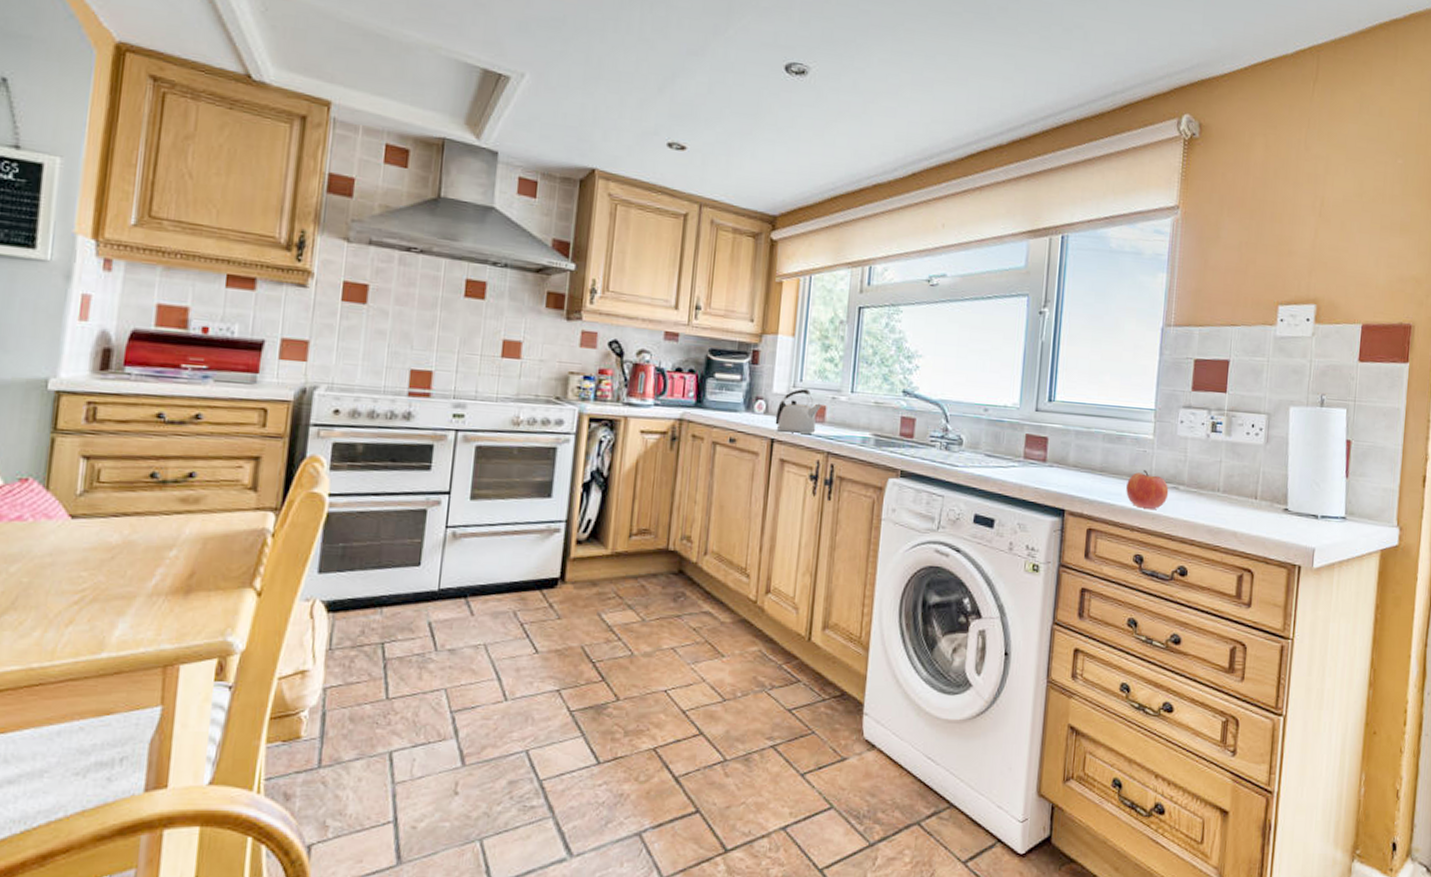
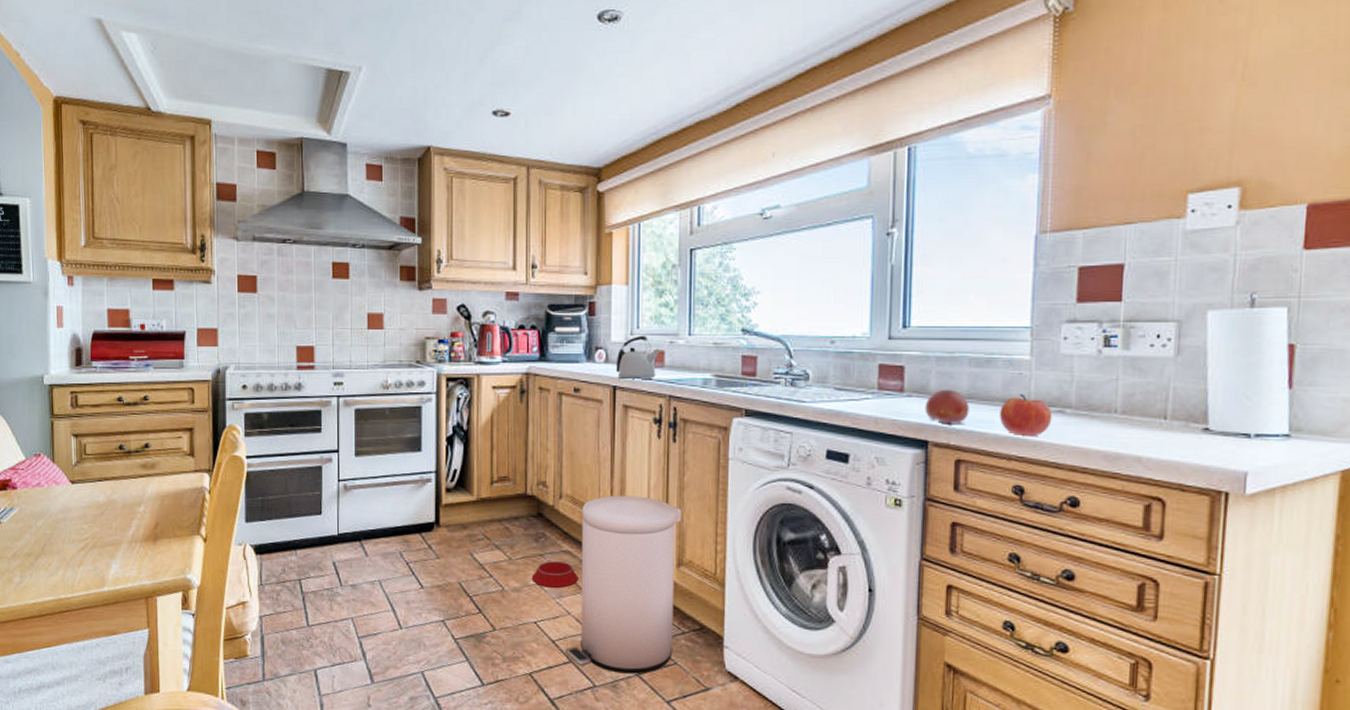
pet bowl: none [666,623,718,652] -> present [532,561,578,588]
pedal bin: none [695,553,832,746] -> present [564,495,682,674]
fruit: none [1063,461,1102,497] -> present [924,389,970,426]

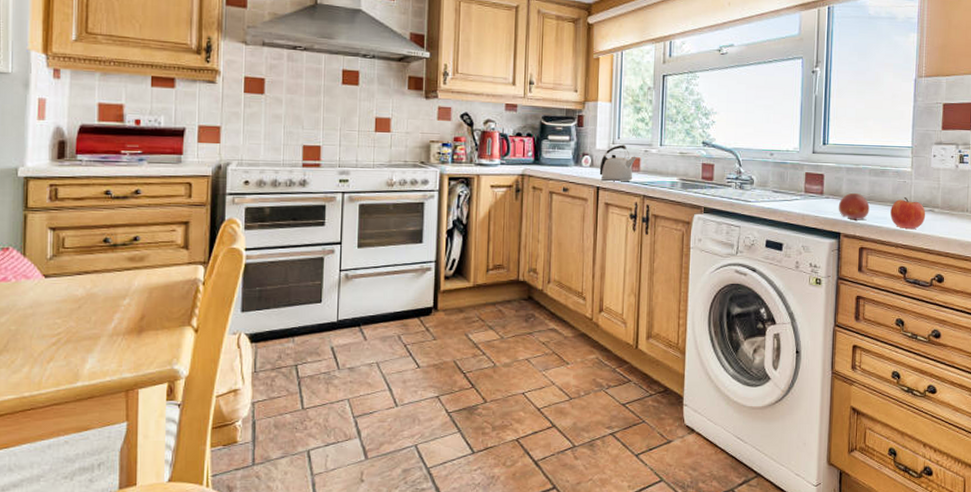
pet bowl: present [532,561,578,588] -> none [522,338,563,361]
pedal bin: present [564,495,682,674] -> none [548,280,652,434]

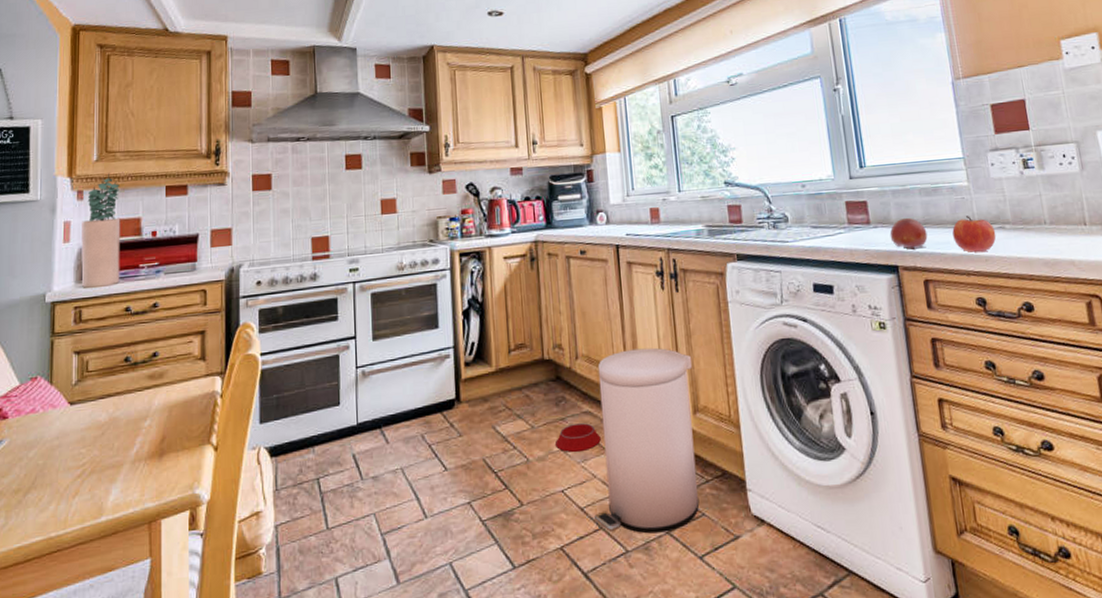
vase: none [57,55,101,169] -> present [81,173,121,289]
pet bowl: none [522,338,563,361] -> present [556,423,601,452]
pedal bin: none [548,280,652,434] -> present [593,347,700,534]
kettle: present [599,144,636,182] -> none [616,195,655,237]

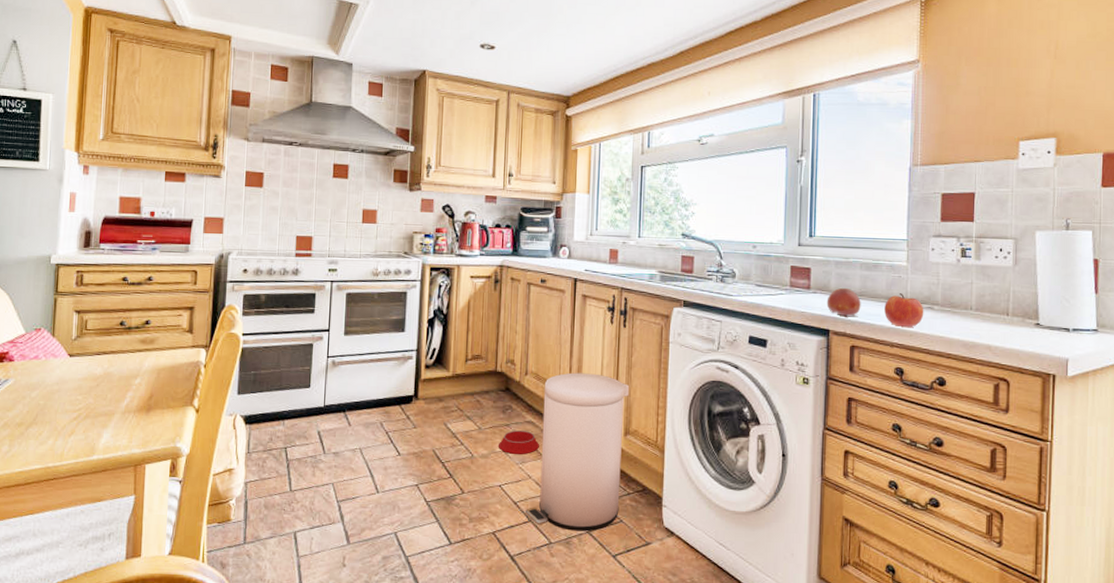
vase: present [81,173,121,289] -> none [83,152,123,257]

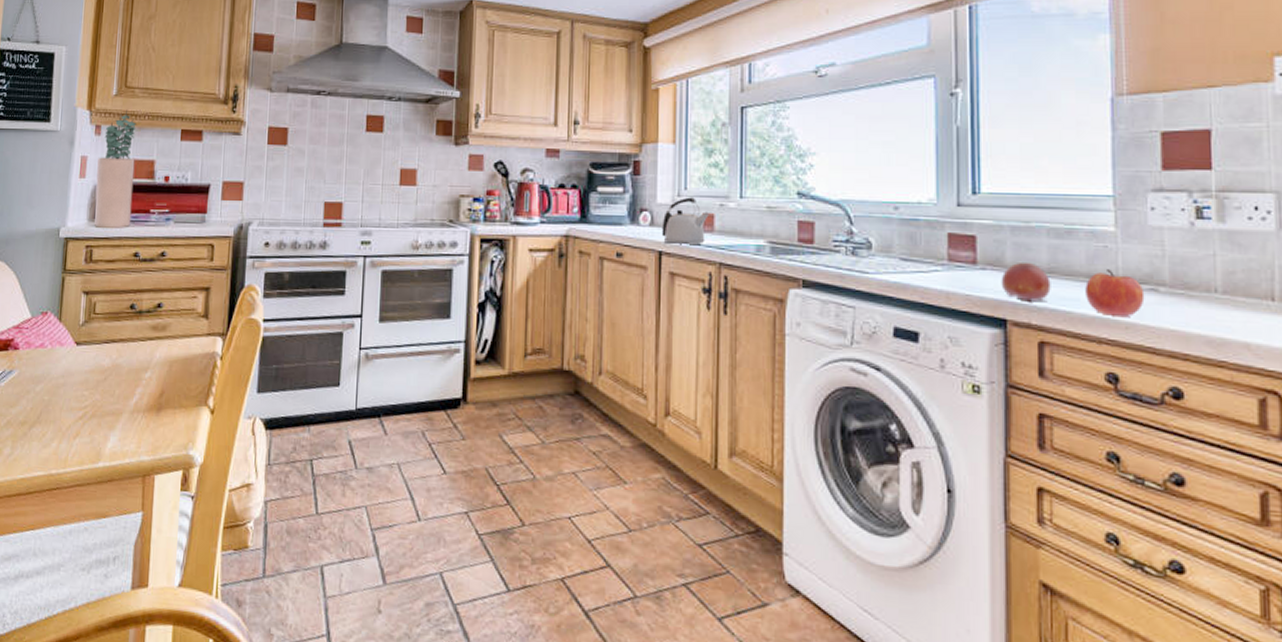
vase: none [83,152,123,257] -> present [94,109,136,229]
pet bowl: present [499,430,539,454] -> none [567,446,618,478]
pedal bin: present [524,372,630,532] -> none [601,372,735,584]
kettle: none [577,236,614,274] -> present [661,197,709,246]

